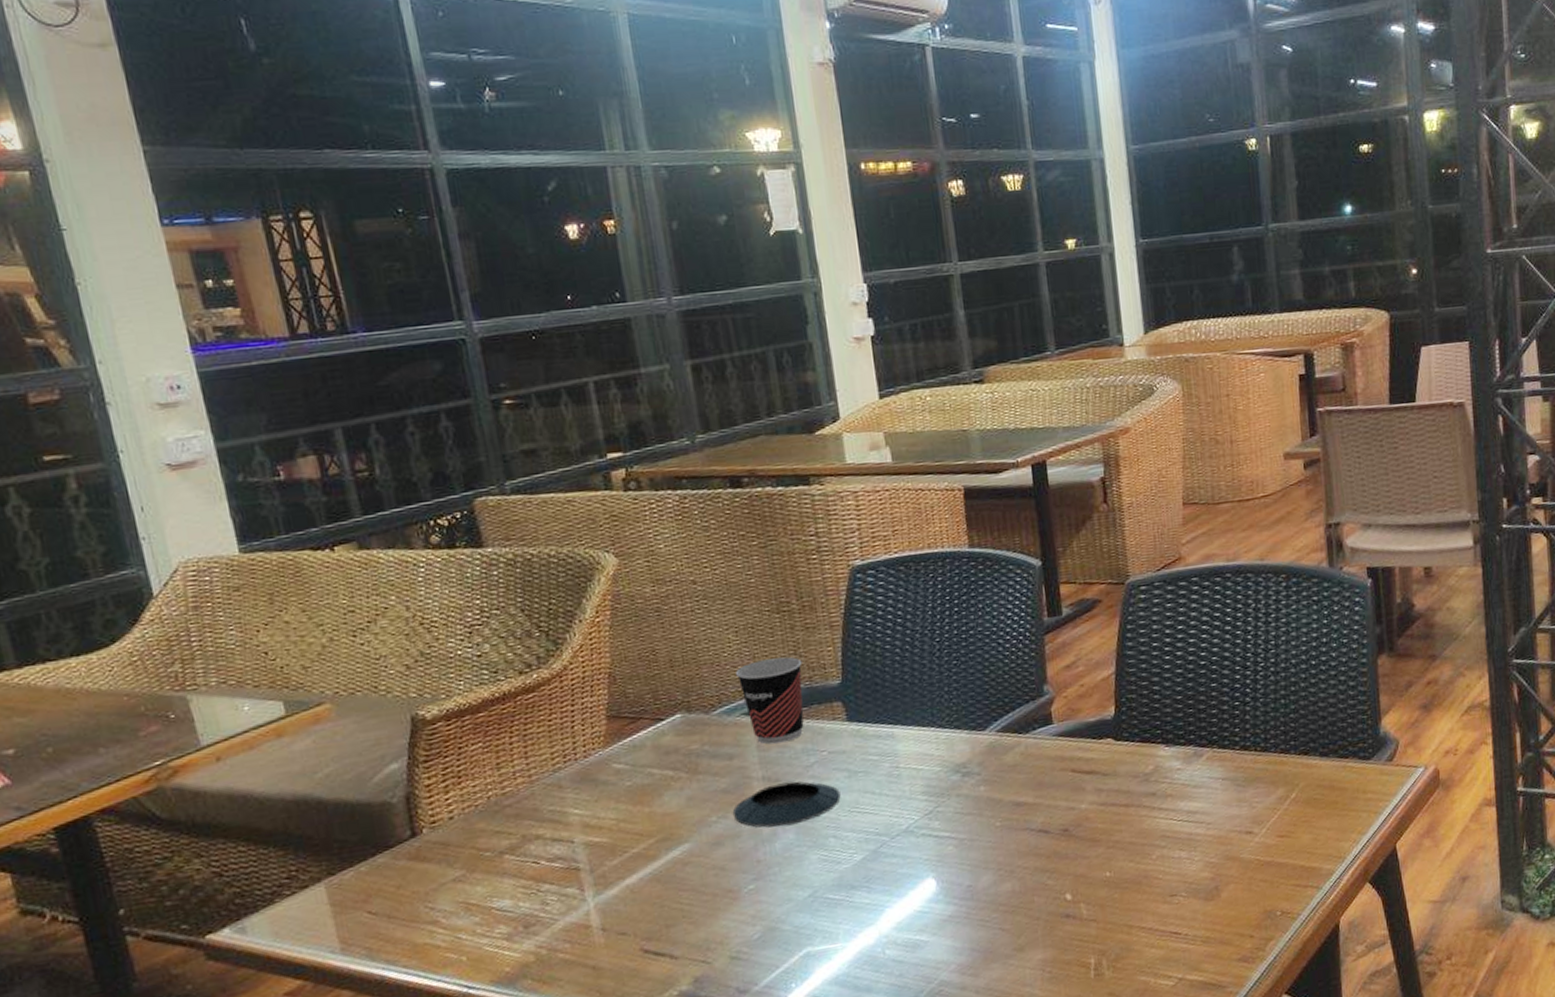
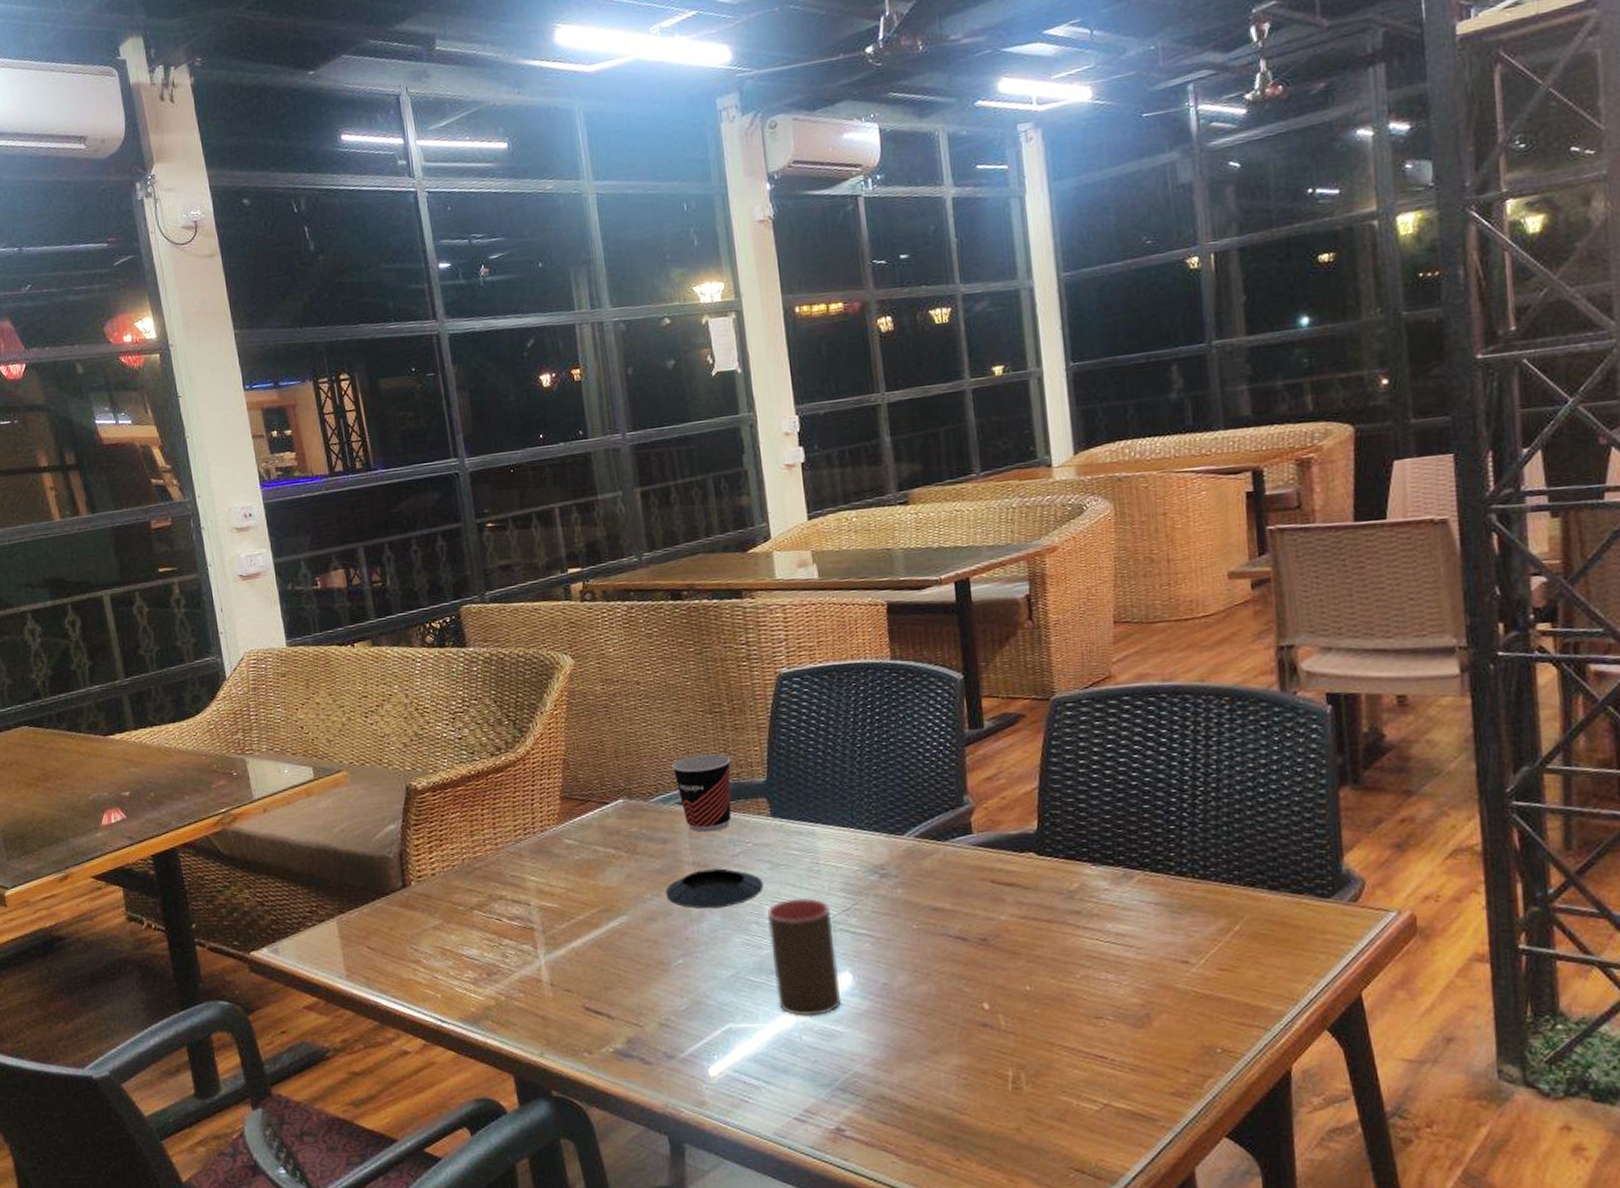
cup: none [845,804,926,931] -> present [767,897,842,1017]

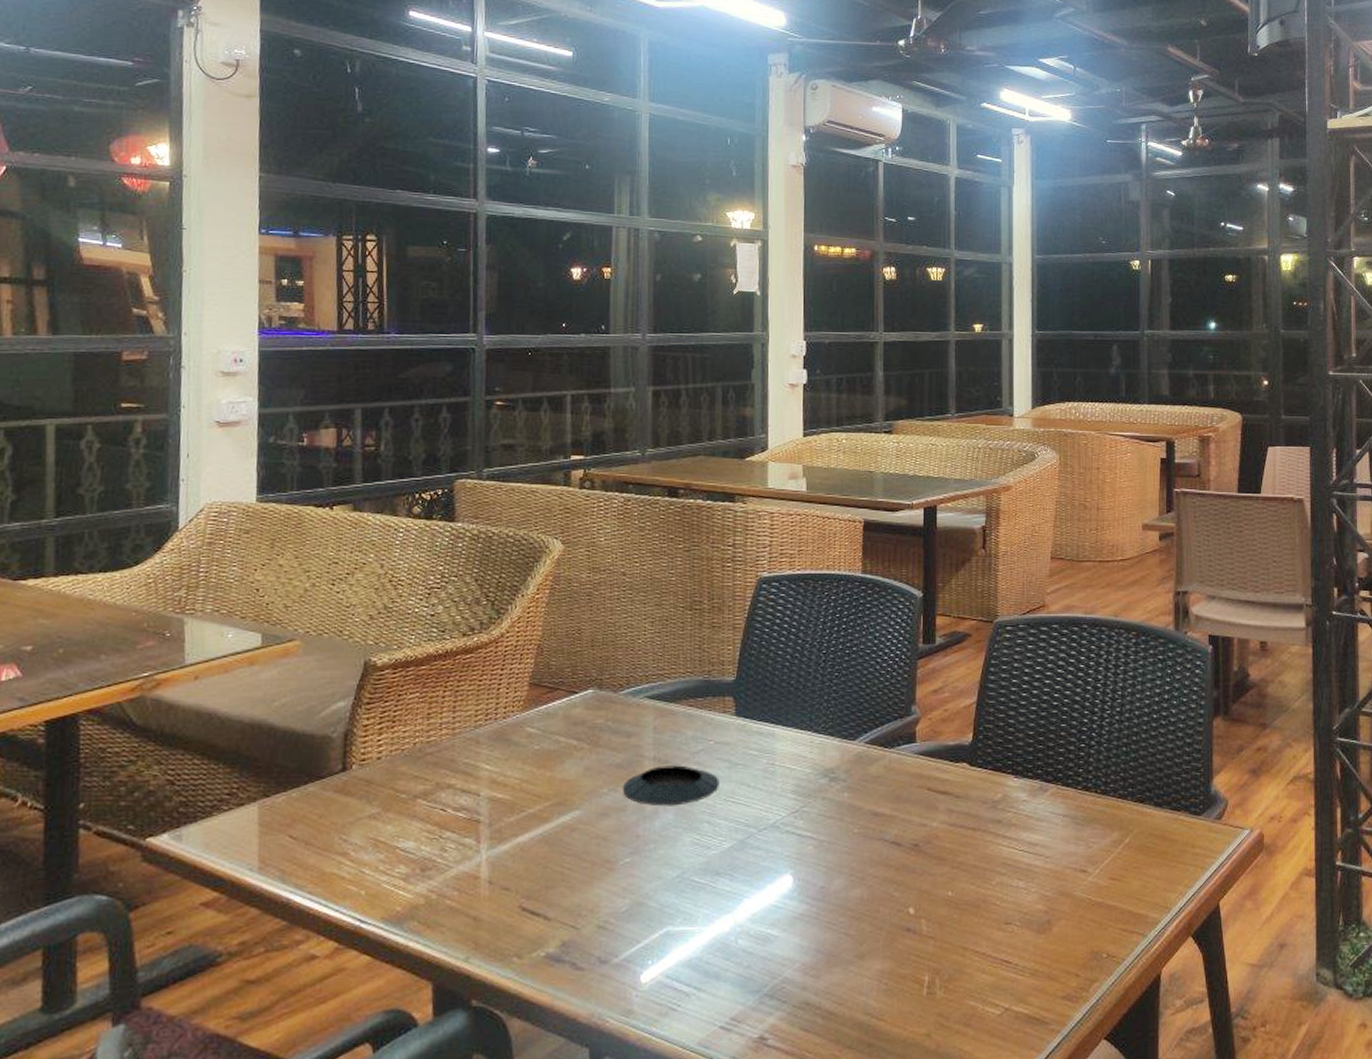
cup: present [672,754,731,833] -> none [646,650,705,728]
cup: present [767,897,842,1017] -> none [718,798,781,921]

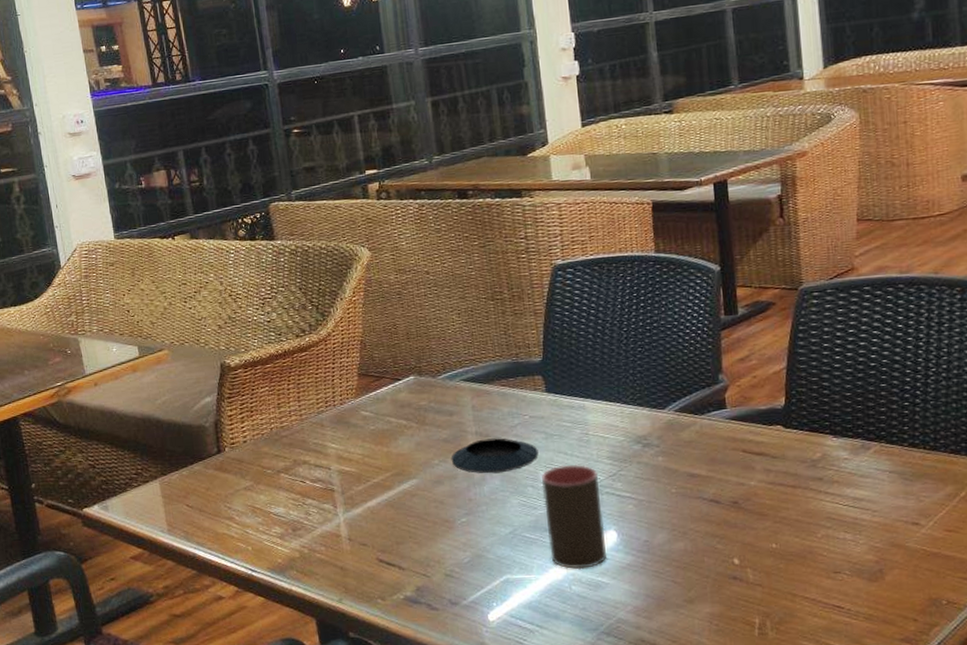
cup: none [718,798,781,921] -> present [541,464,607,570]

